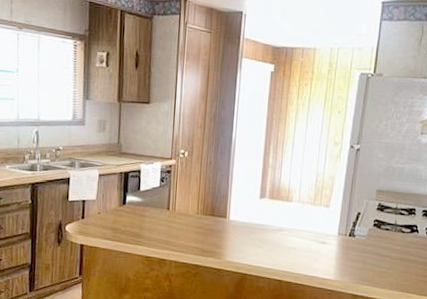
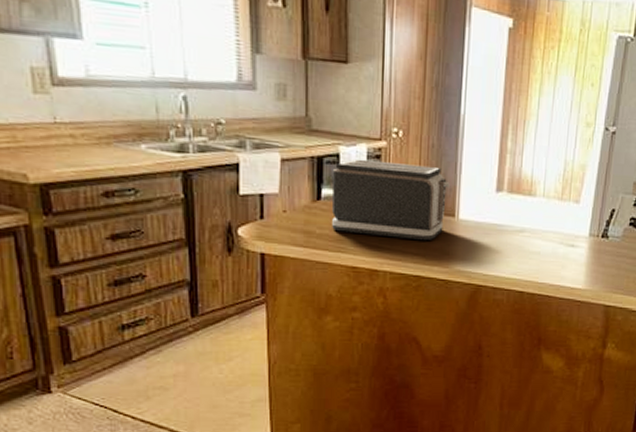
toaster: none [133,173,223,237] -> present [331,158,450,241]

